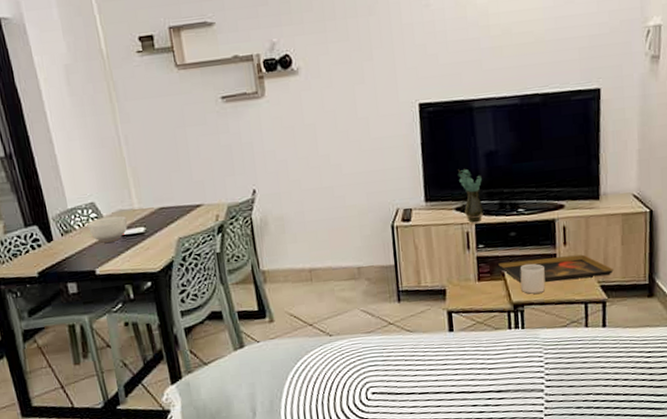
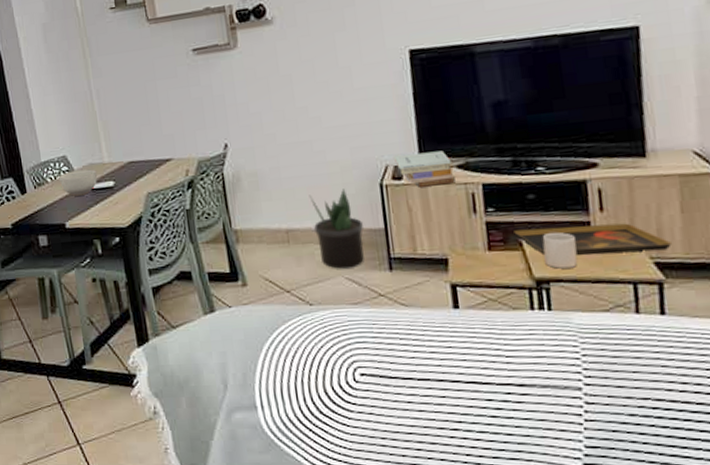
planter: none [330,230,377,302] -> present [309,189,364,269]
books: none [403,195,454,228] -> present [393,150,455,187]
vase: present [457,168,485,223] -> none [458,120,494,183]

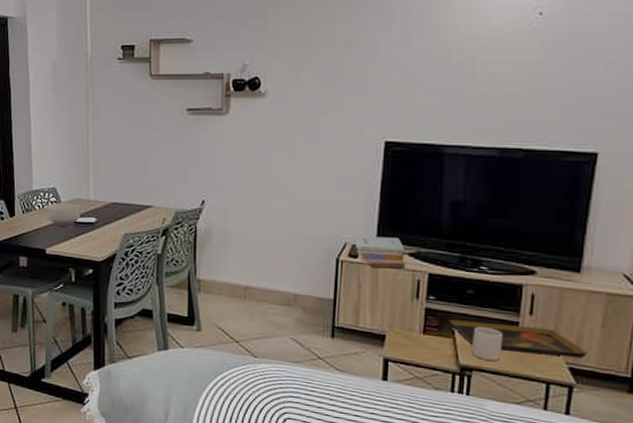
planter: present [309,189,364,269] -> none [270,258,315,330]

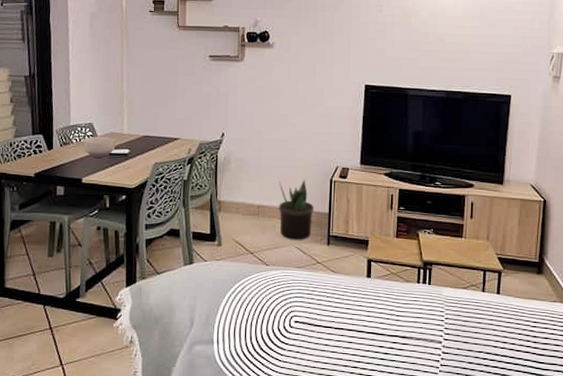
planter: none [270,258,315,330] -> present [279,179,314,240]
books: present [352,235,405,269] -> none [342,160,382,186]
decorative tray: present [449,319,587,359] -> none [415,225,510,250]
mug: present [472,326,504,361] -> none [431,229,454,256]

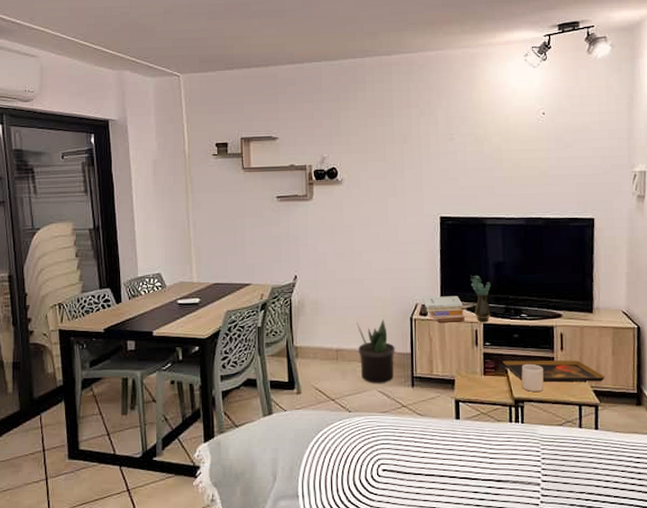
bowl: present [82,136,117,158] -> none [151,286,186,309]
books: none [342,160,382,186] -> present [422,296,465,323]
vase: none [389,142,410,188] -> present [470,275,492,323]
decorative tray: none [415,225,510,250] -> present [502,360,605,383]
mug: none [431,229,454,256] -> present [521,363,544,392]

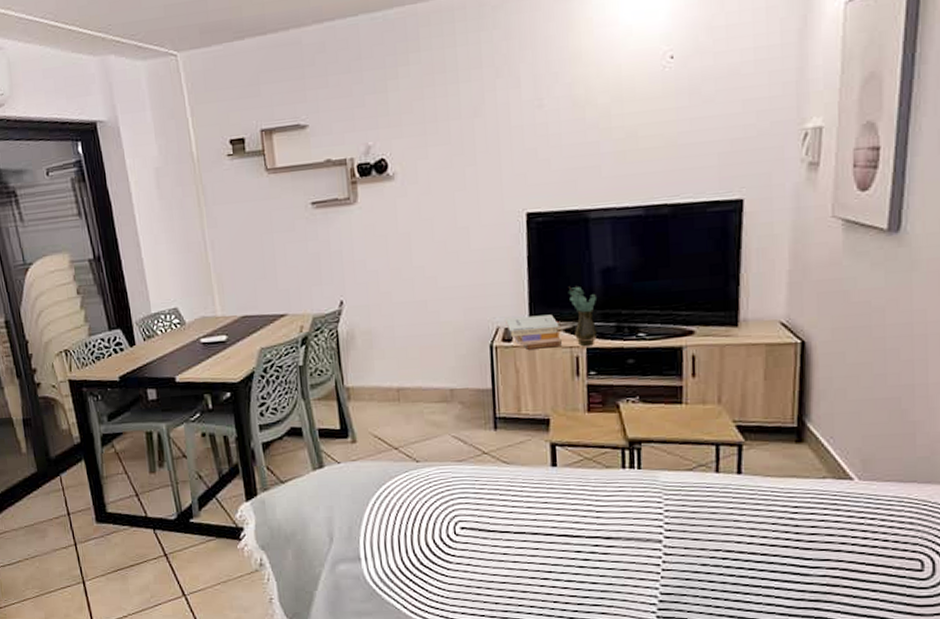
planter: present [356,319,395,383] -> none [421,349,472,427]
decorative tray: present [502,360,605,383] -> none [612,388,753,418]
mug: present [521,363,544,392] -> none [638,395,669,430]

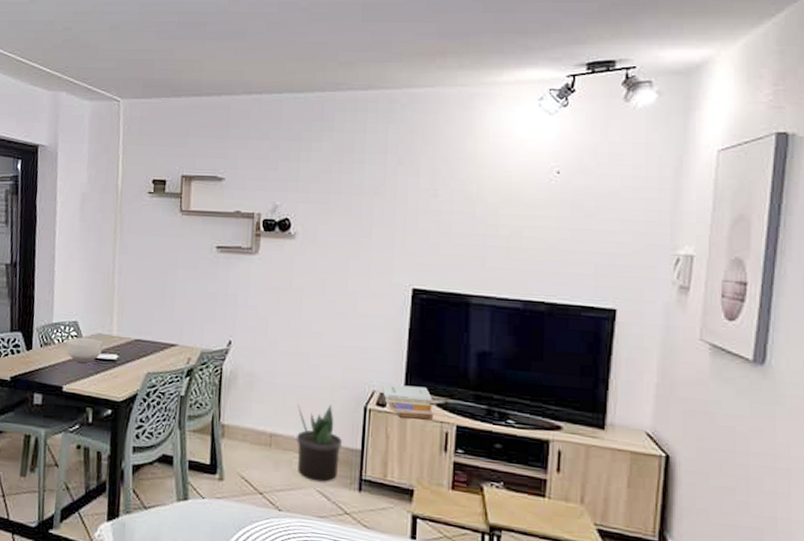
bowl: none [169,322,210,350] -> present [65,337,104,363]
planter: none [421,349,472,427] -> present [297,404,342,482]
vase: present [568,286,598,347] -> none [444,363,472,425]

